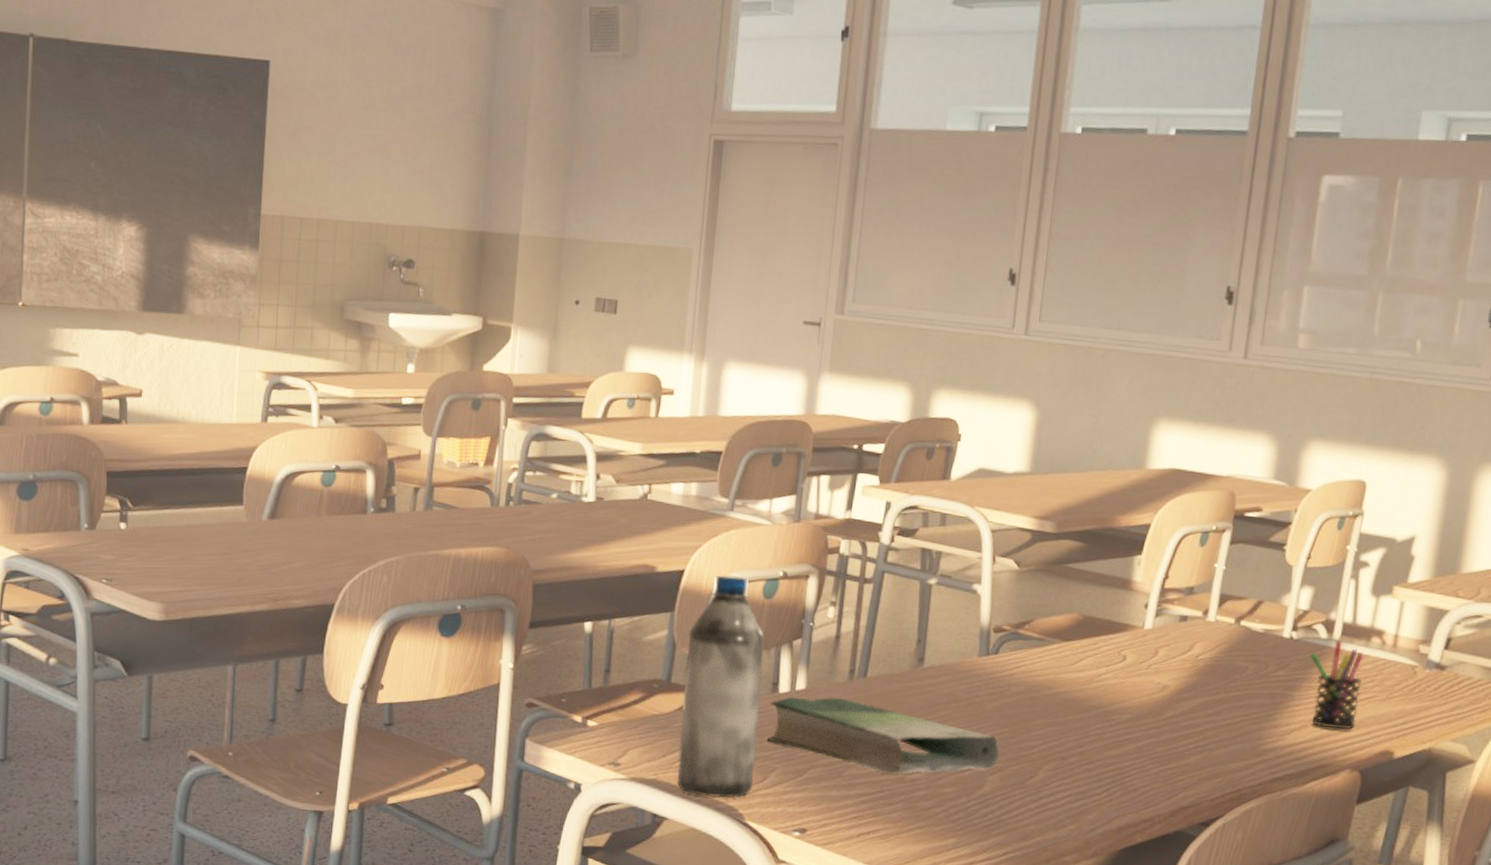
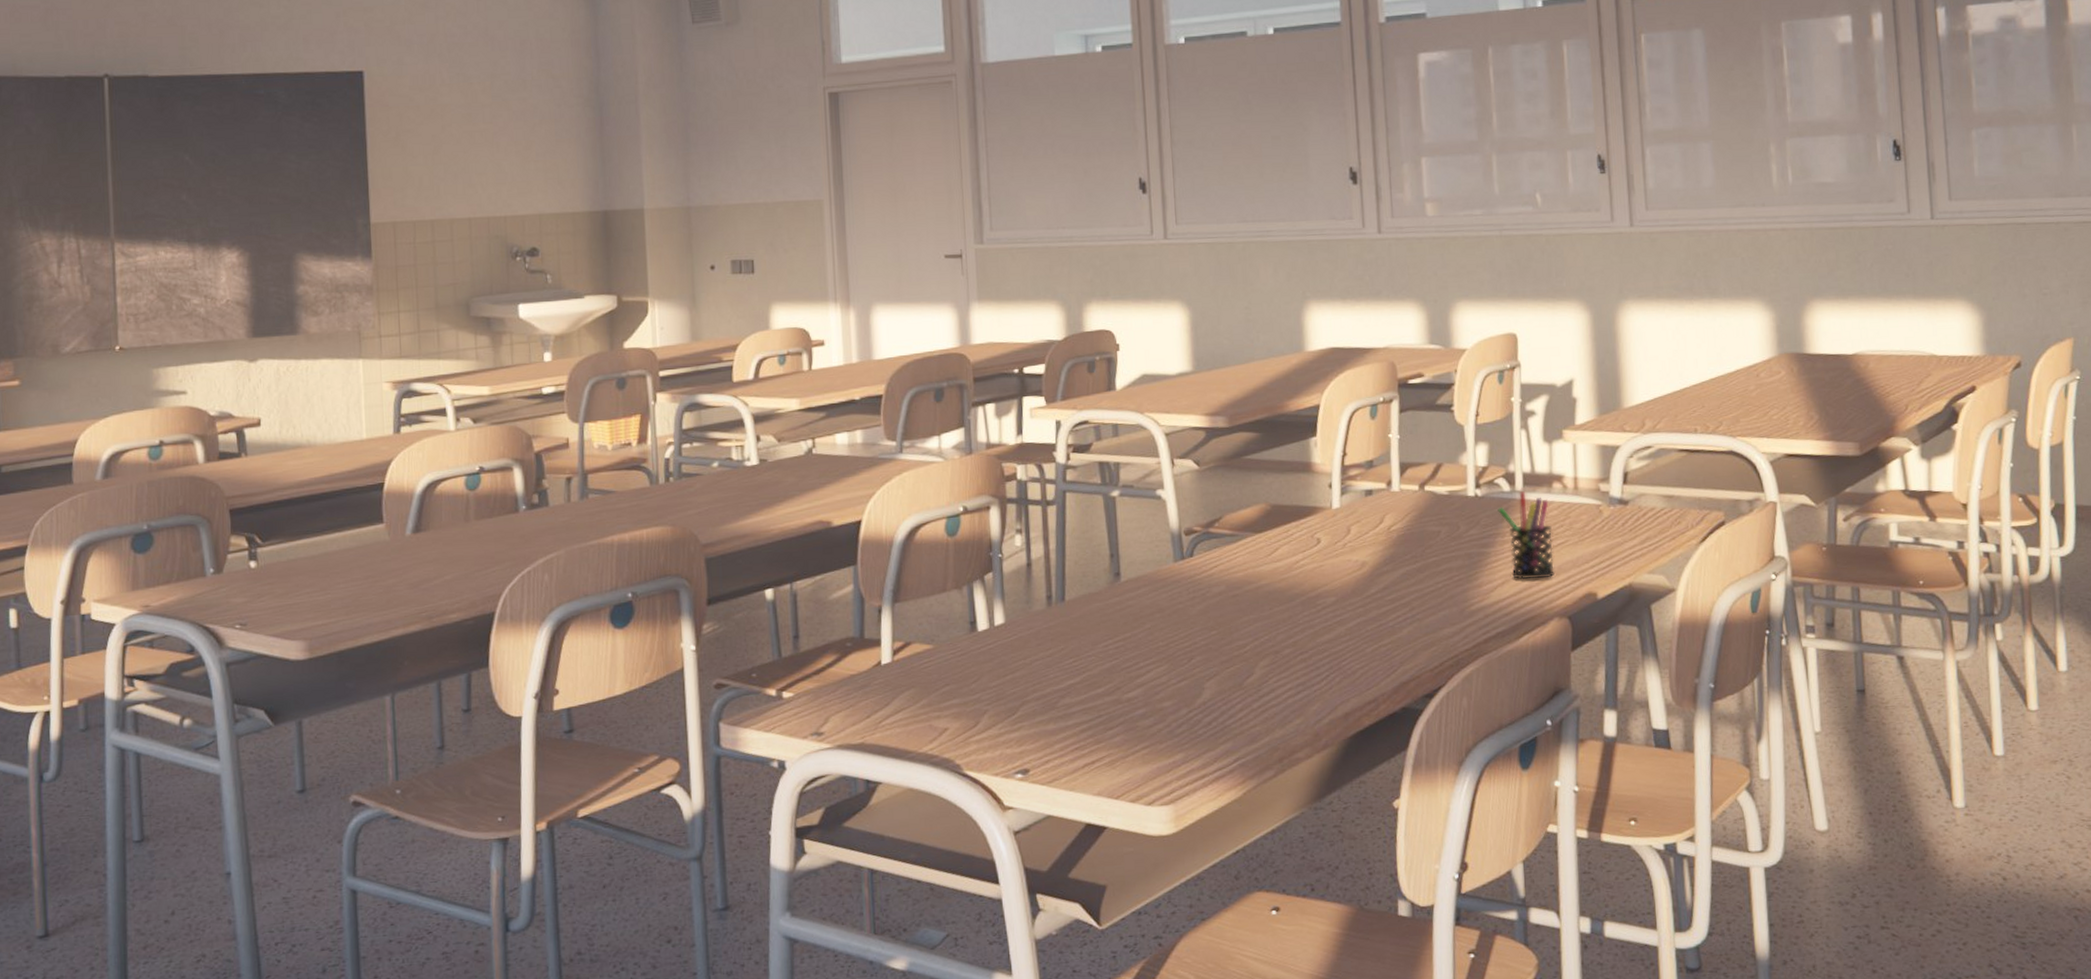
water bottle: present [677,575,765,798] -> none [875,518,965,753]
book: present [767,696,1000,775] -> none [970,626,1213,698]

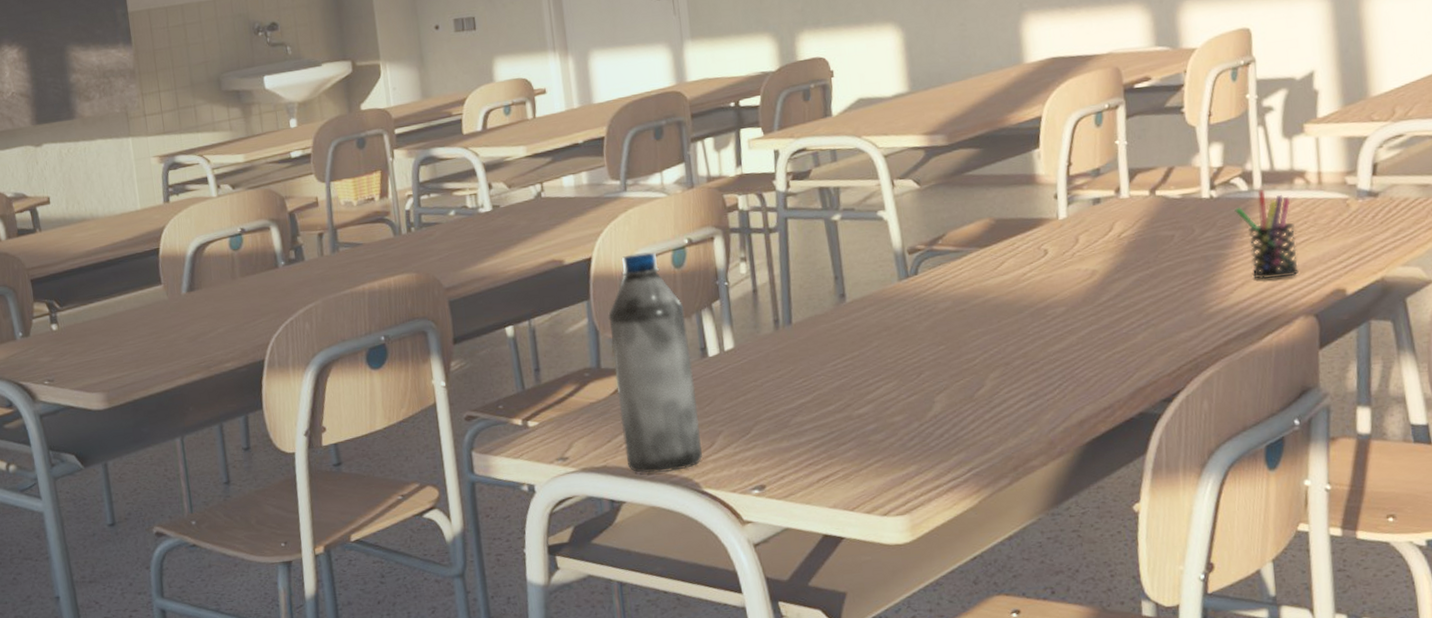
water bottle: none [875,518,965,753] -> present [608,252,702,473]

